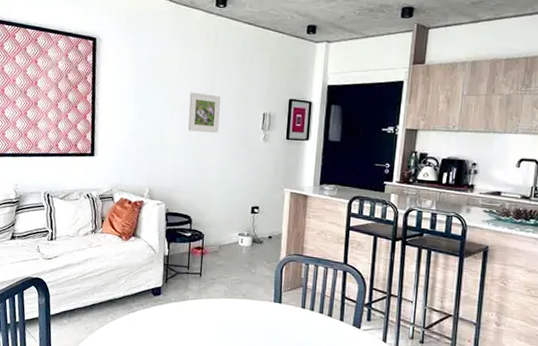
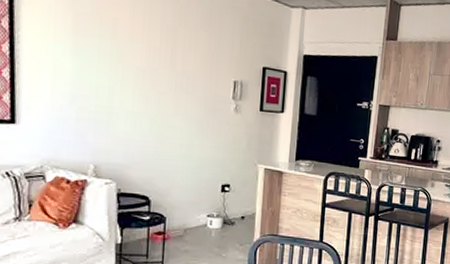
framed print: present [188,92,221,133] -> none [144,50,184,101]

